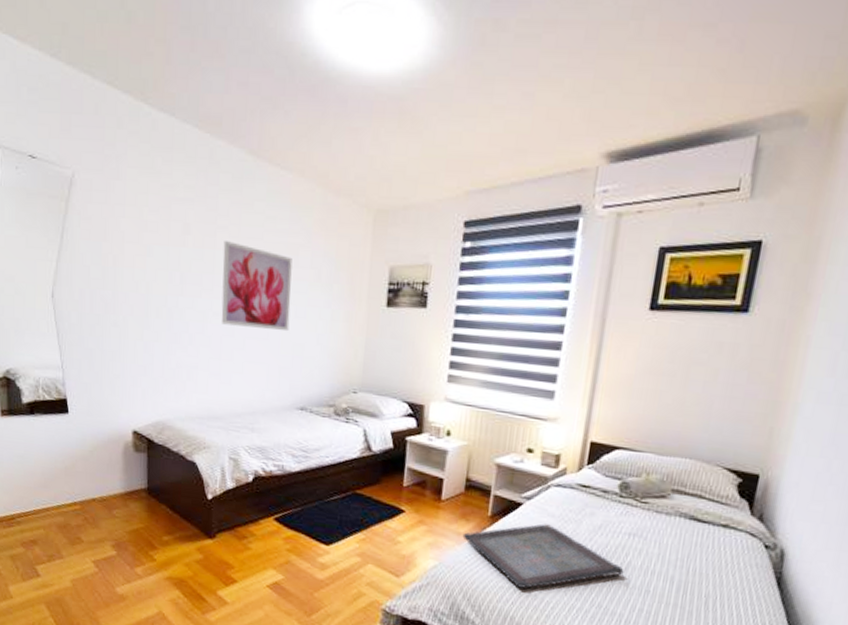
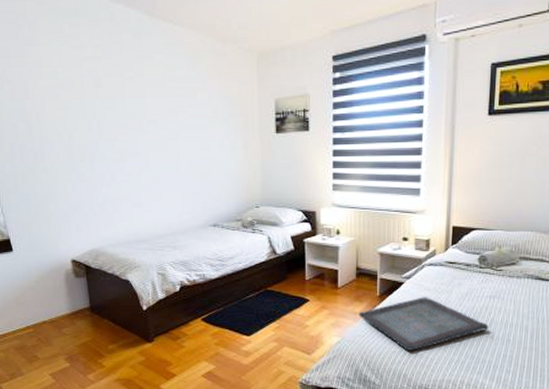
wall art: present [221,241,293,332] -> none [131,90,196,162]

